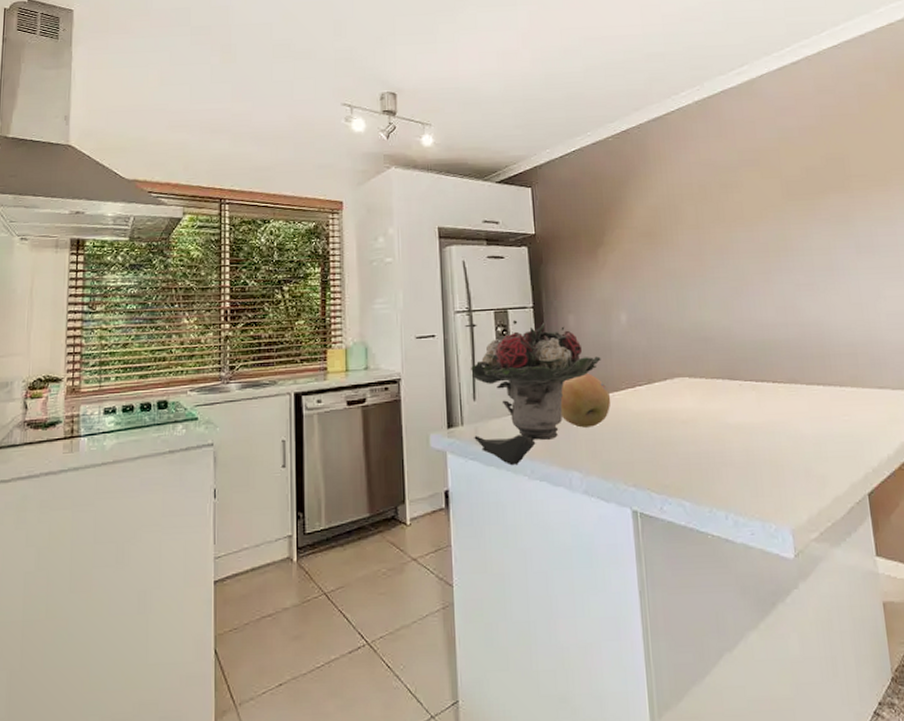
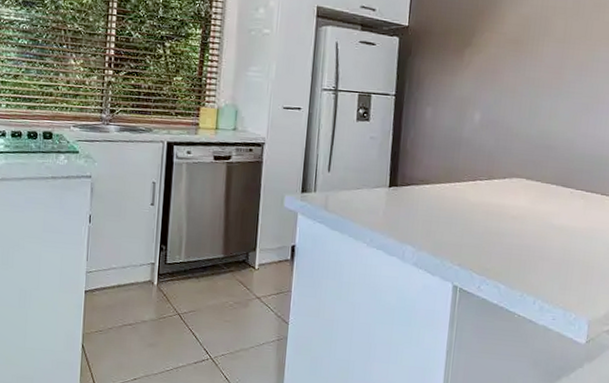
flower arrangement: present [465,320,601,466] -> none [324,102,450,233]
fruit: present [560,373,611,428] -> none [404,162,452,210]

